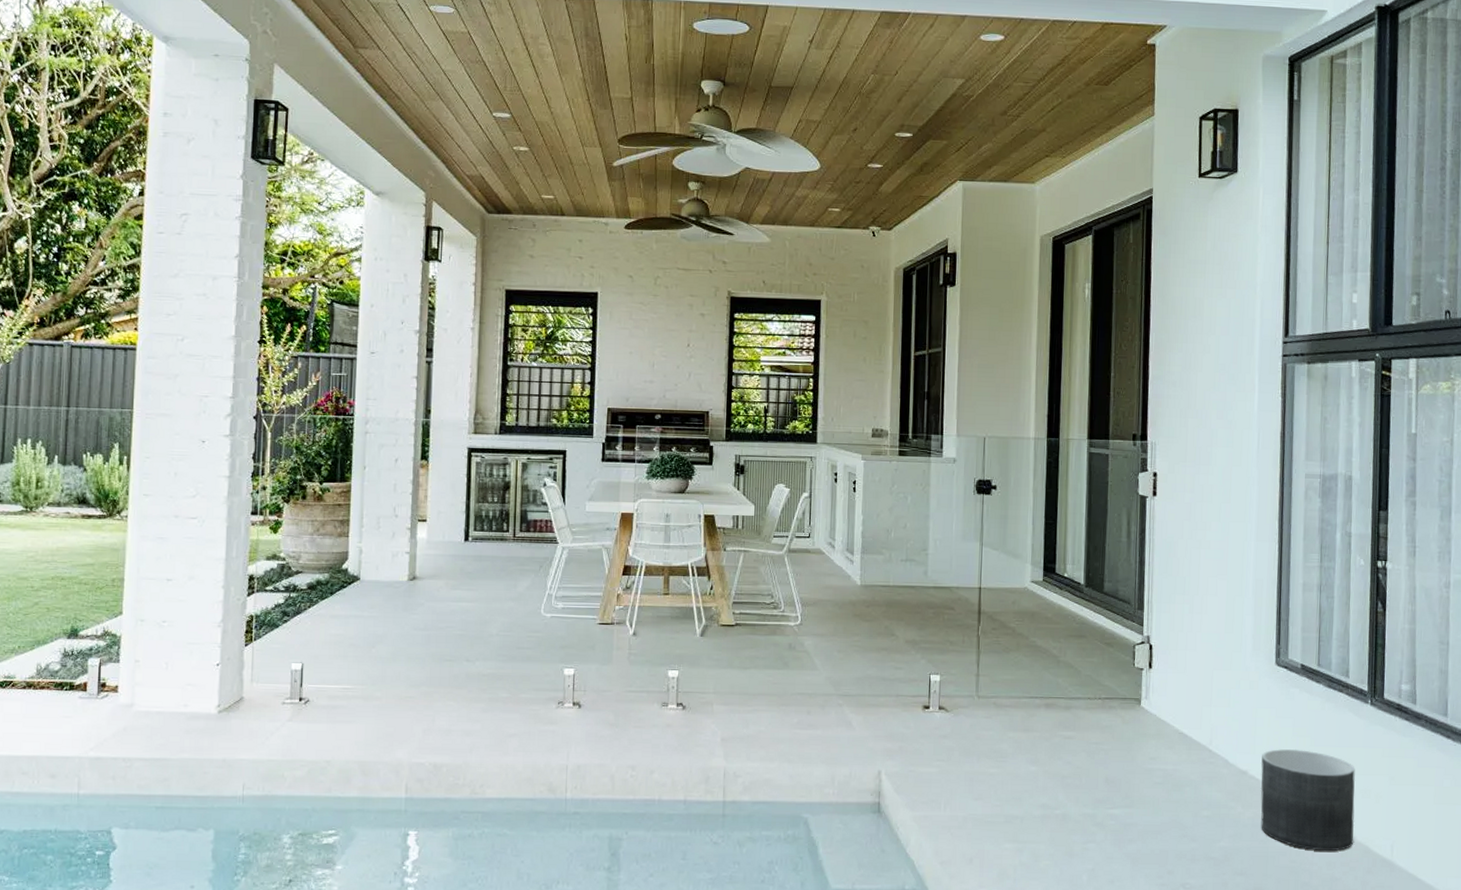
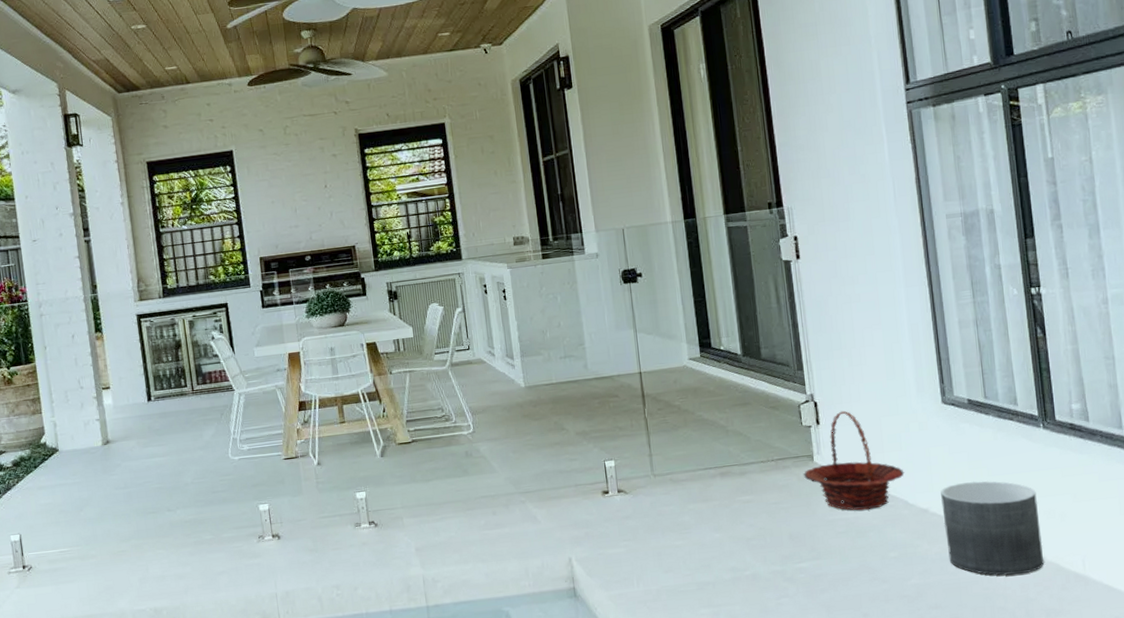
basket: none [1128,657,1229,763] -> present [803,410,905,511]

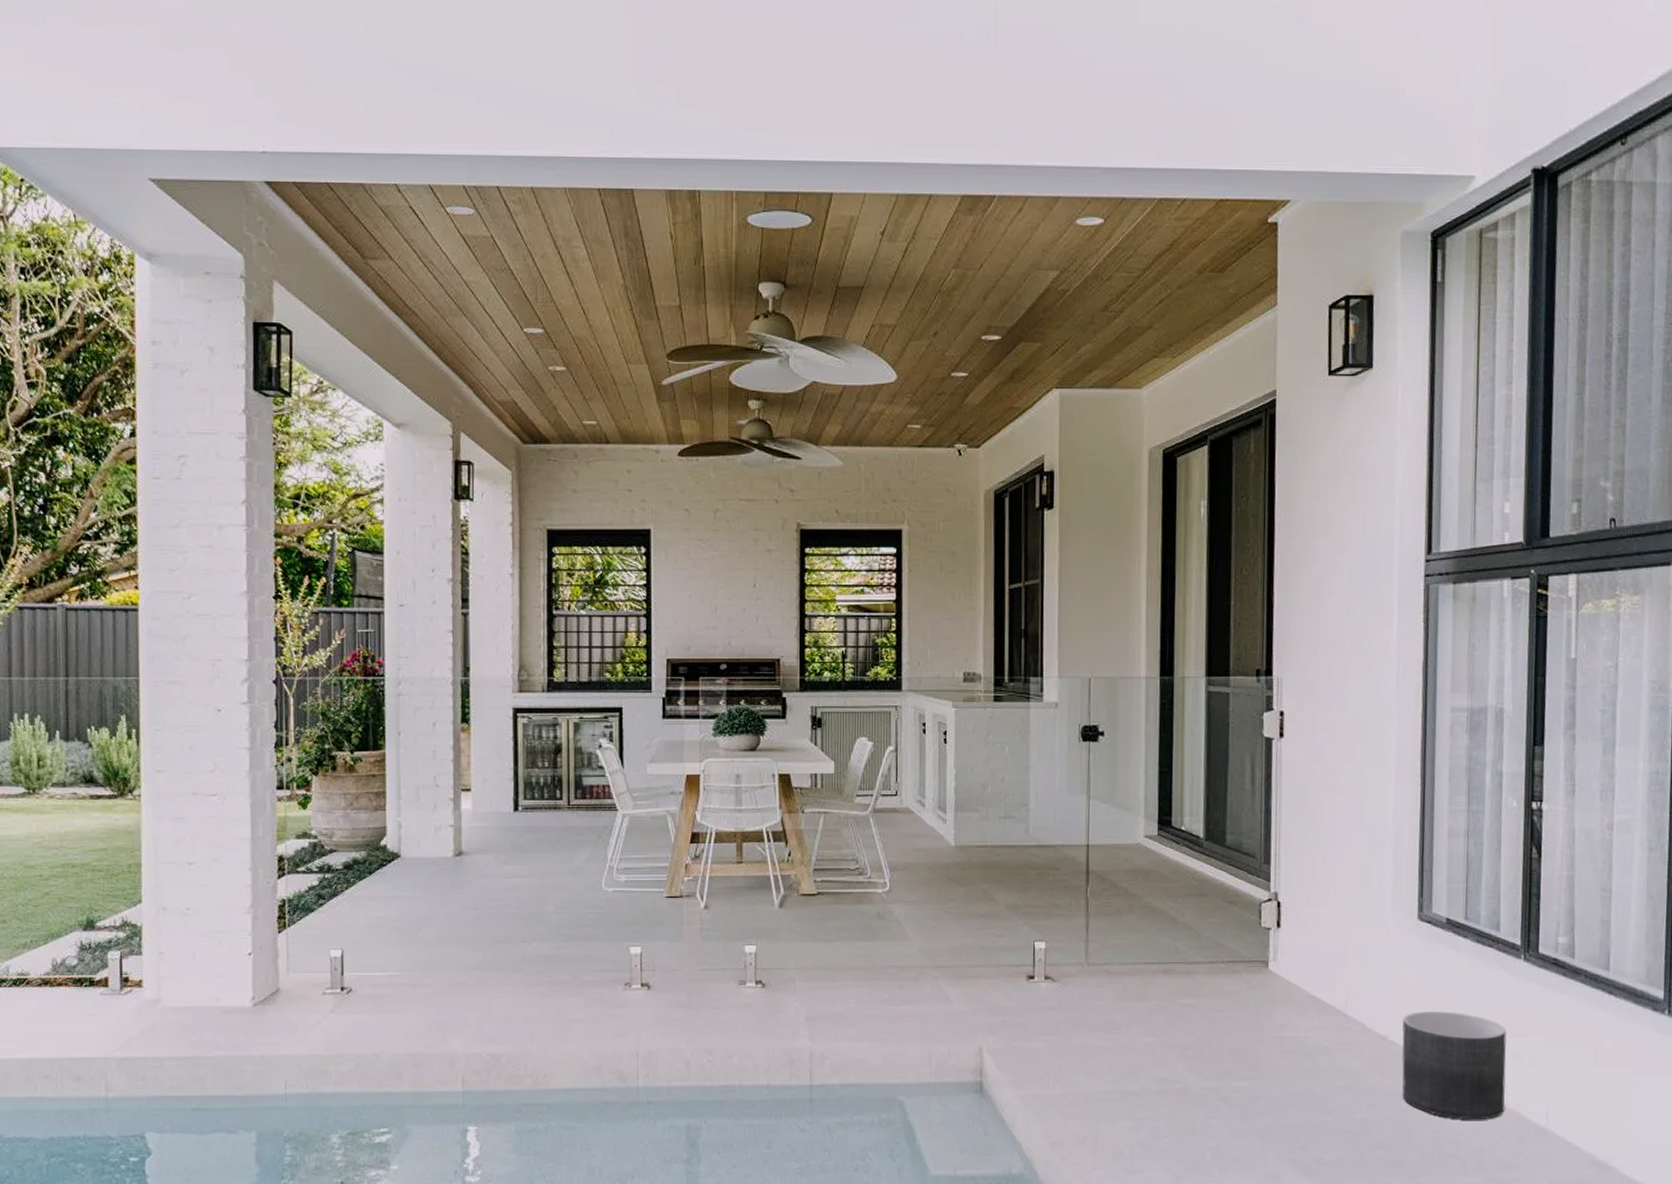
basket: present [803,410,905,511] -> none [1254,915,1366,1029]

